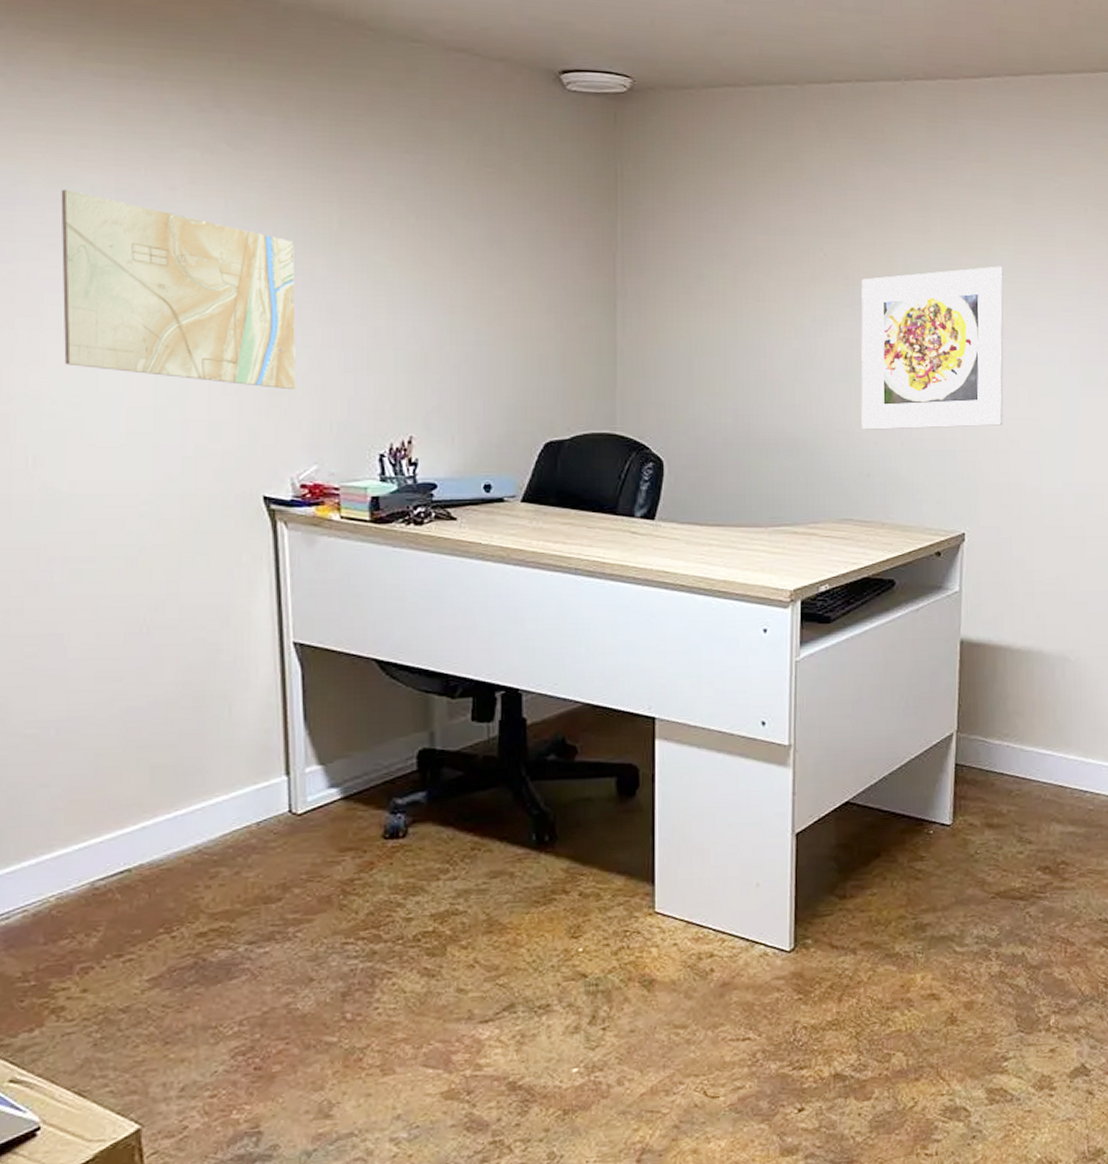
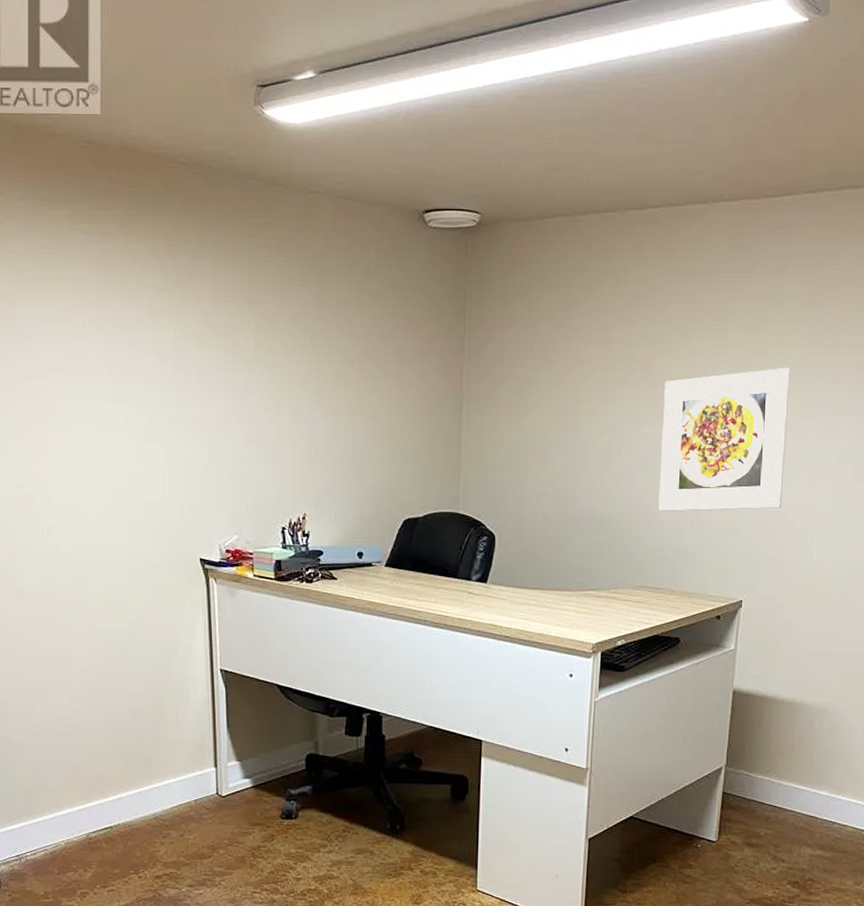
map: present [61,189,295,389] -> none [63,323,223,476]

